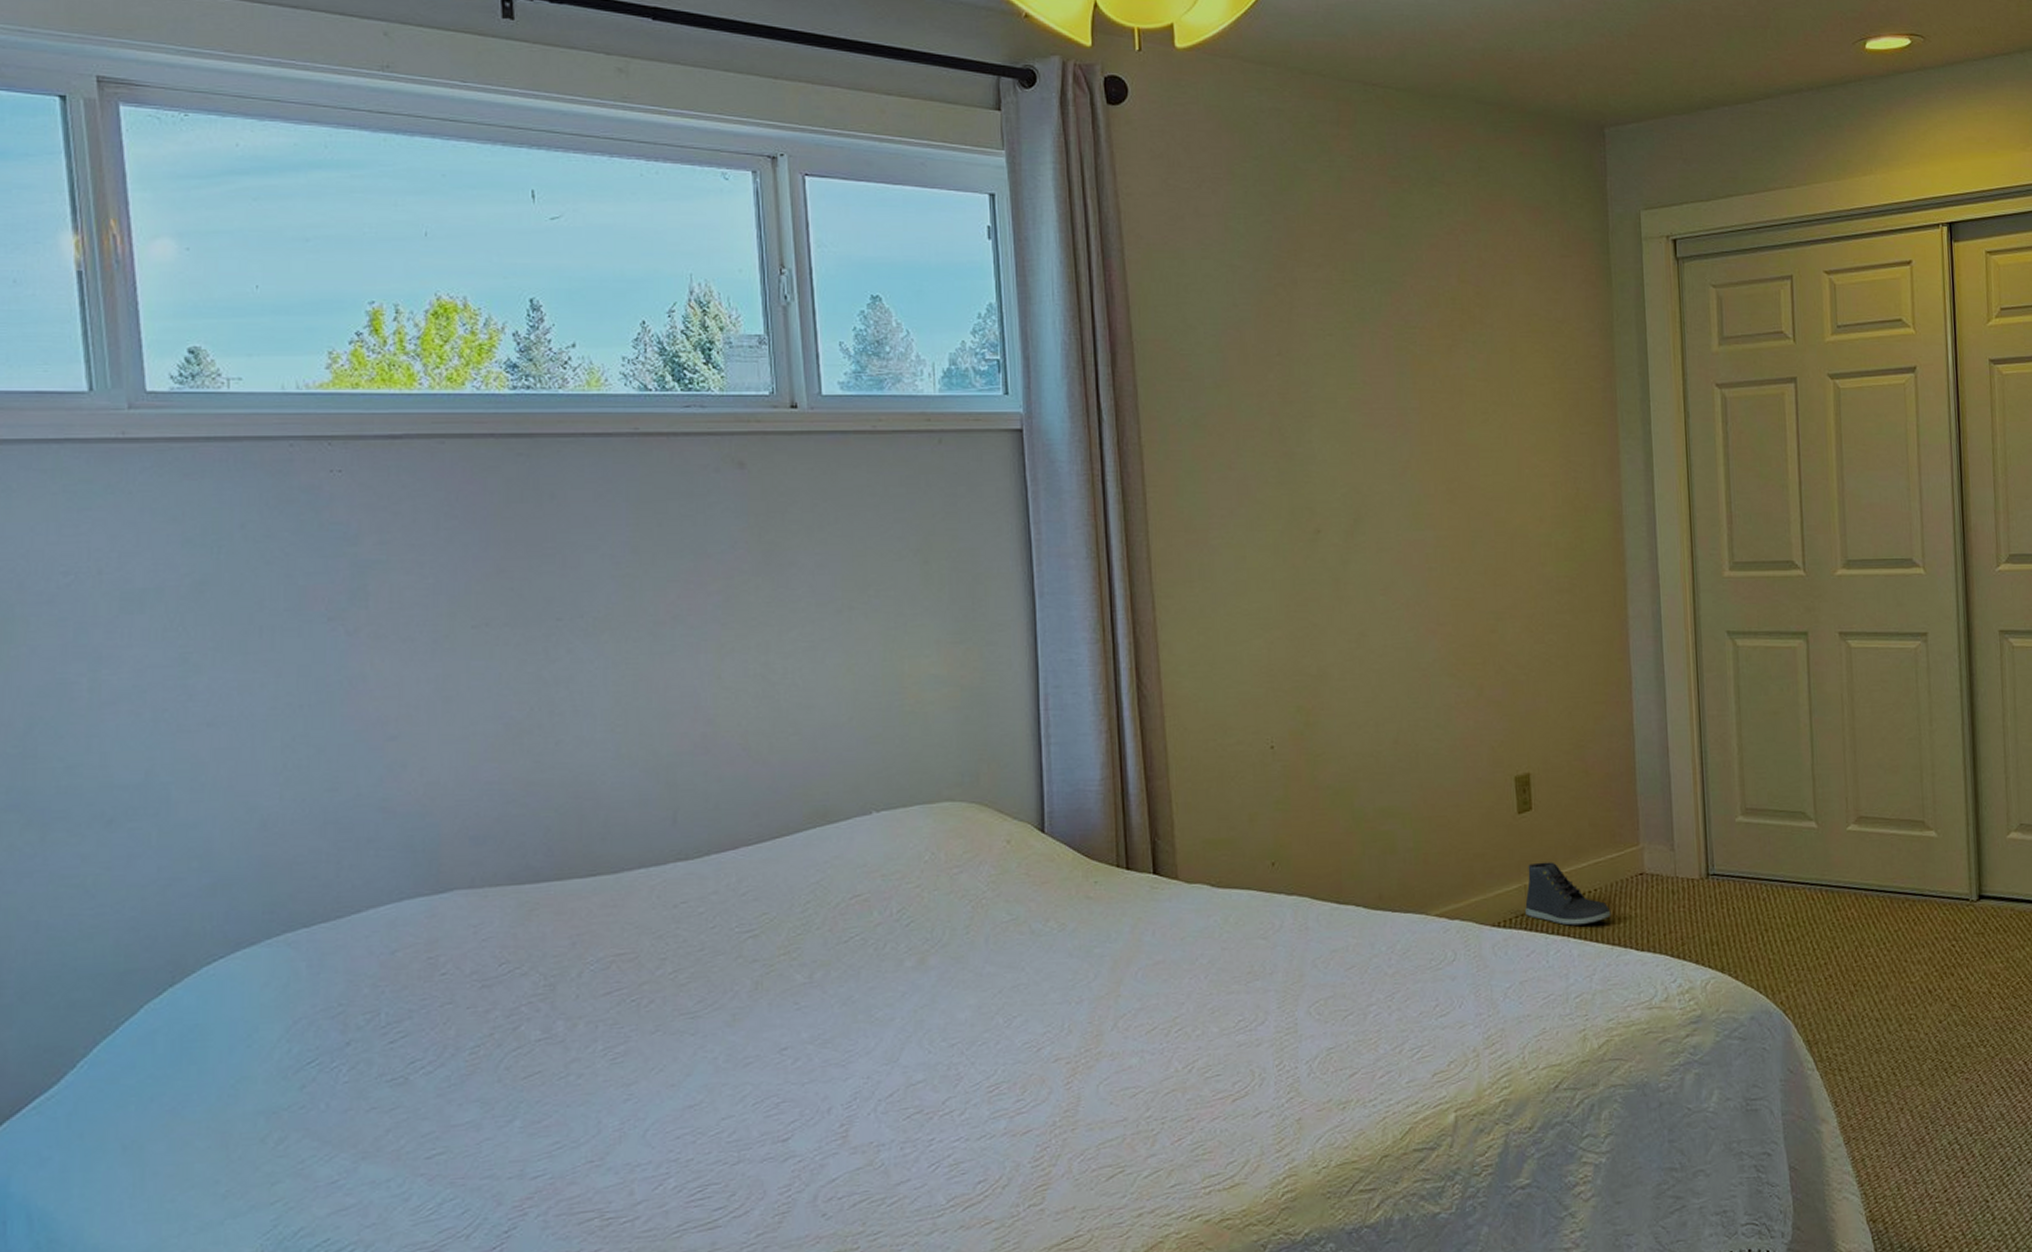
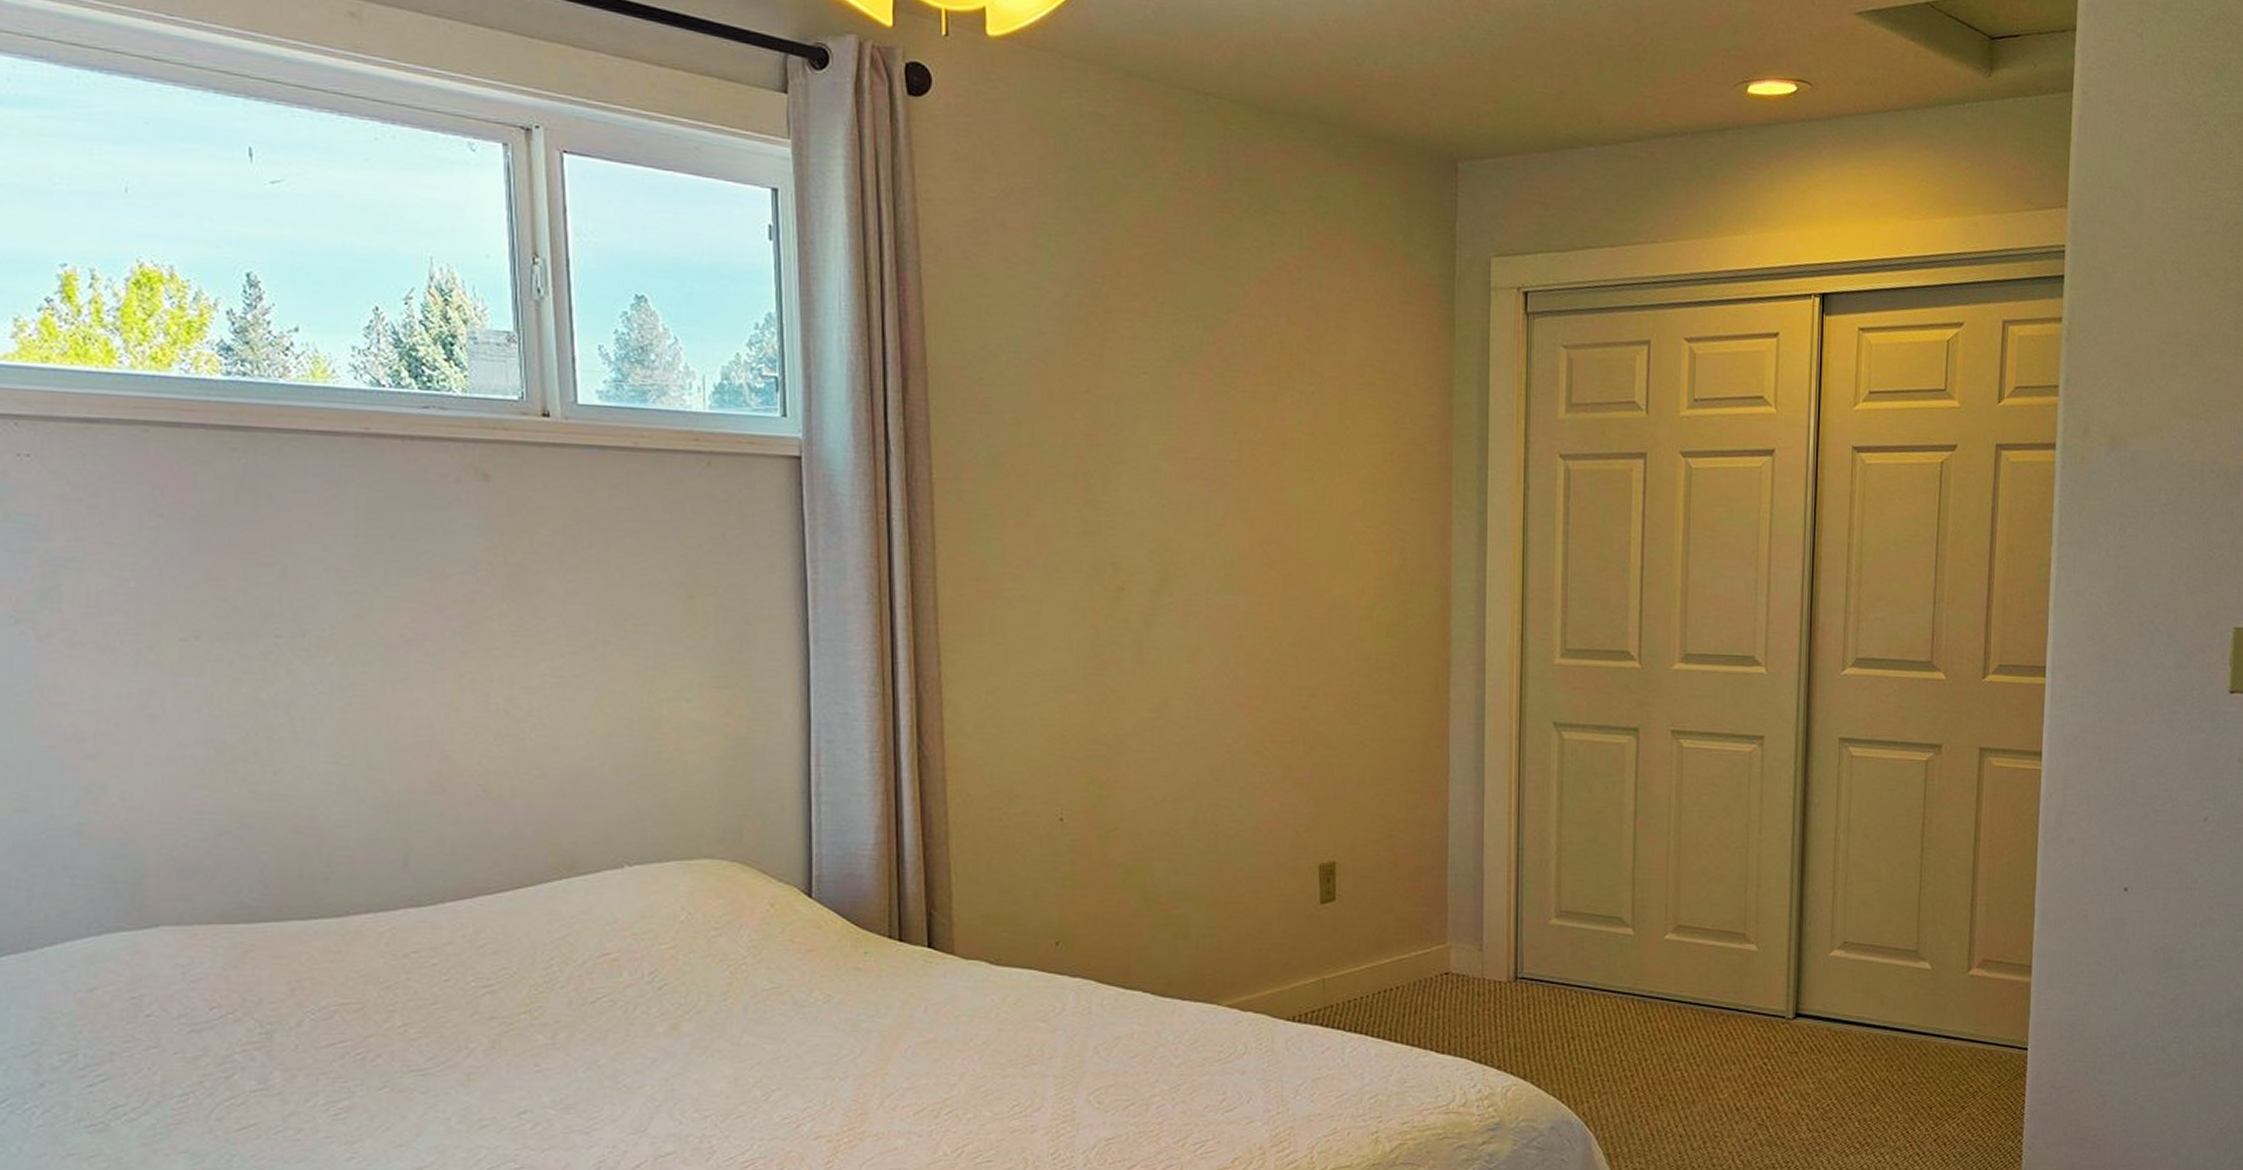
sneaker: present [1525,862,1611,926] -> none [1322,956,1413,1024]

